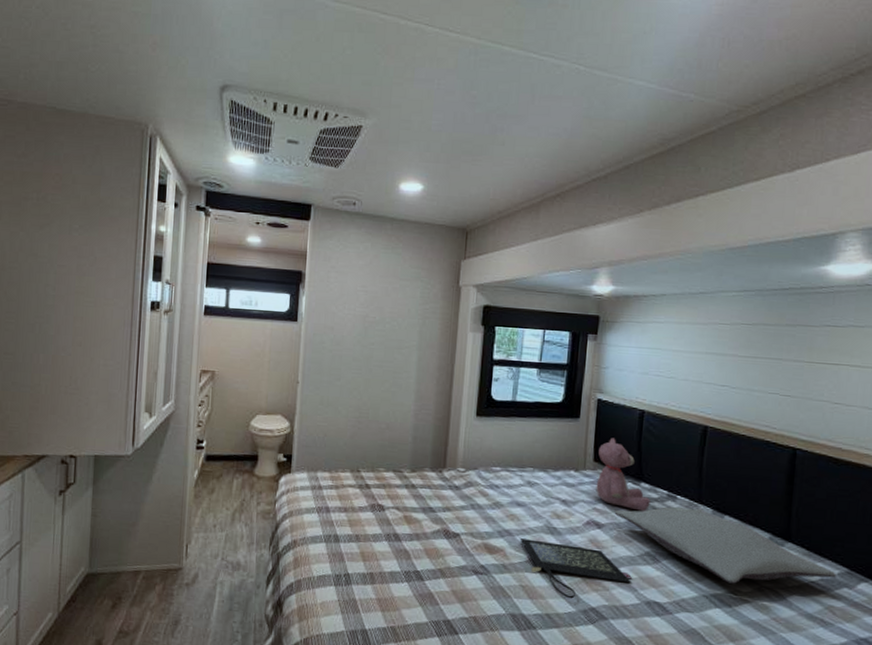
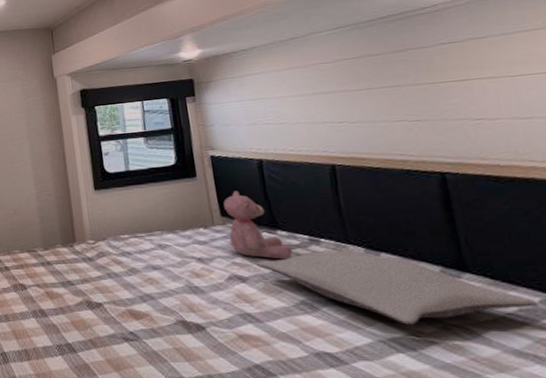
clutch bag: present [520,538,632,599] -> none [163,301,293,357]

